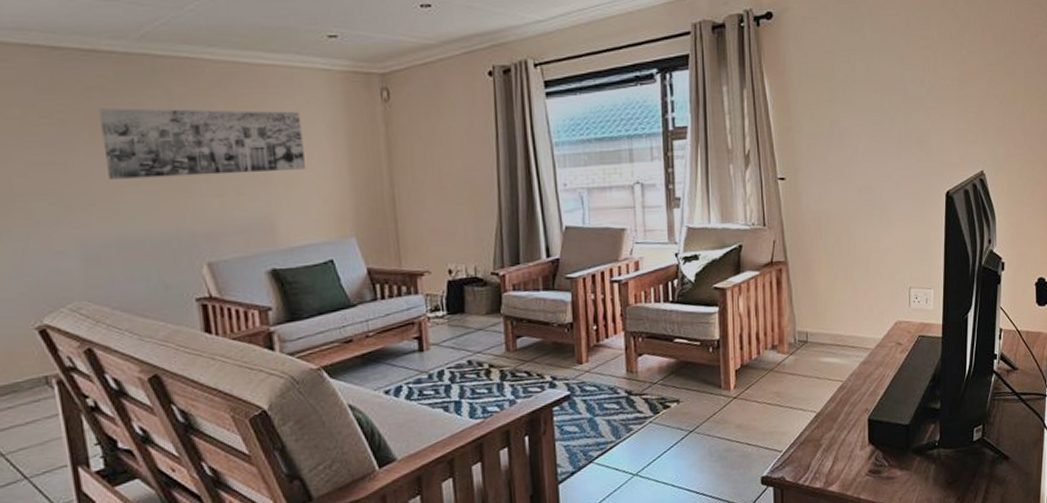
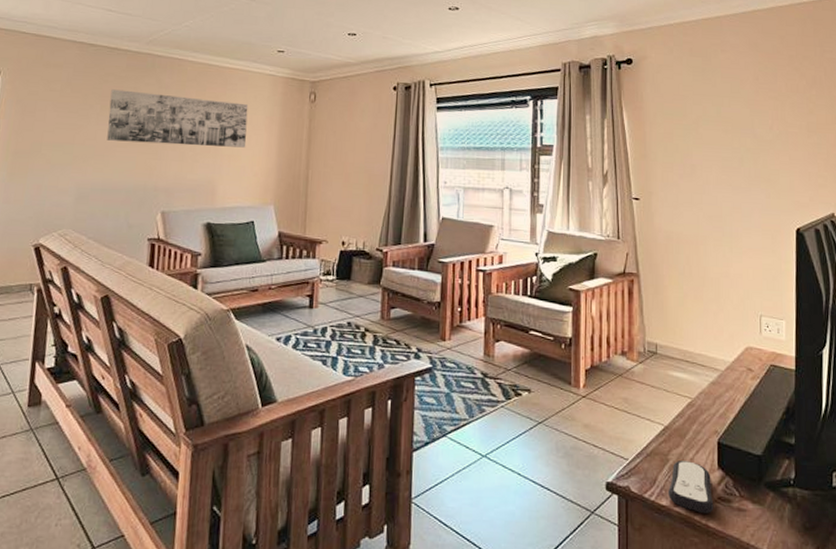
remote control: none [822,441,865,489] -> present [669,459,714,514]

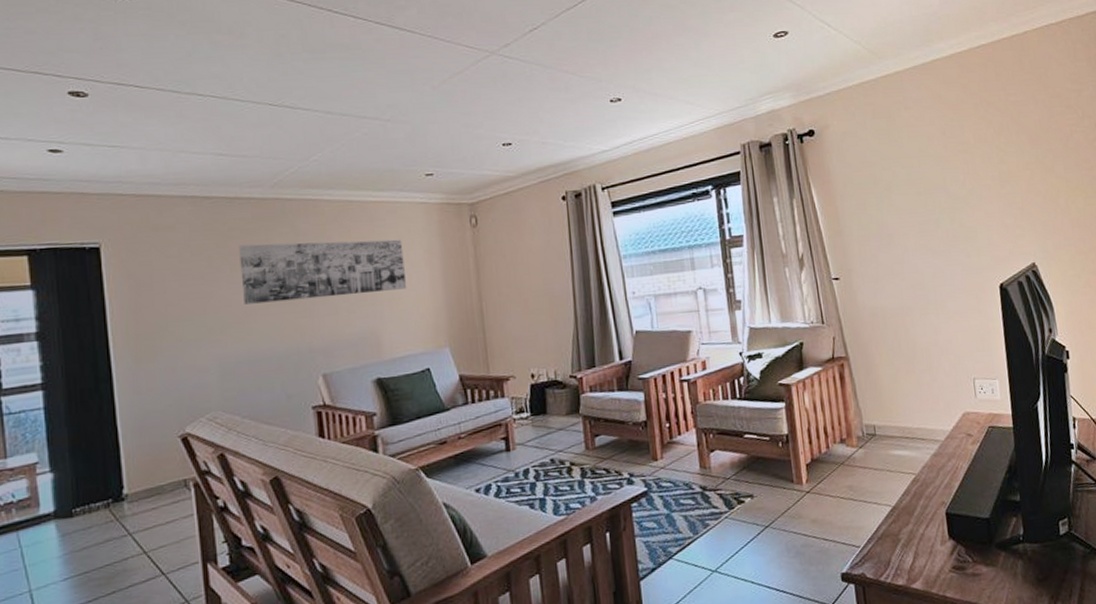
remote control: present [669,459,714,514] -> none [903,536,950,586]

